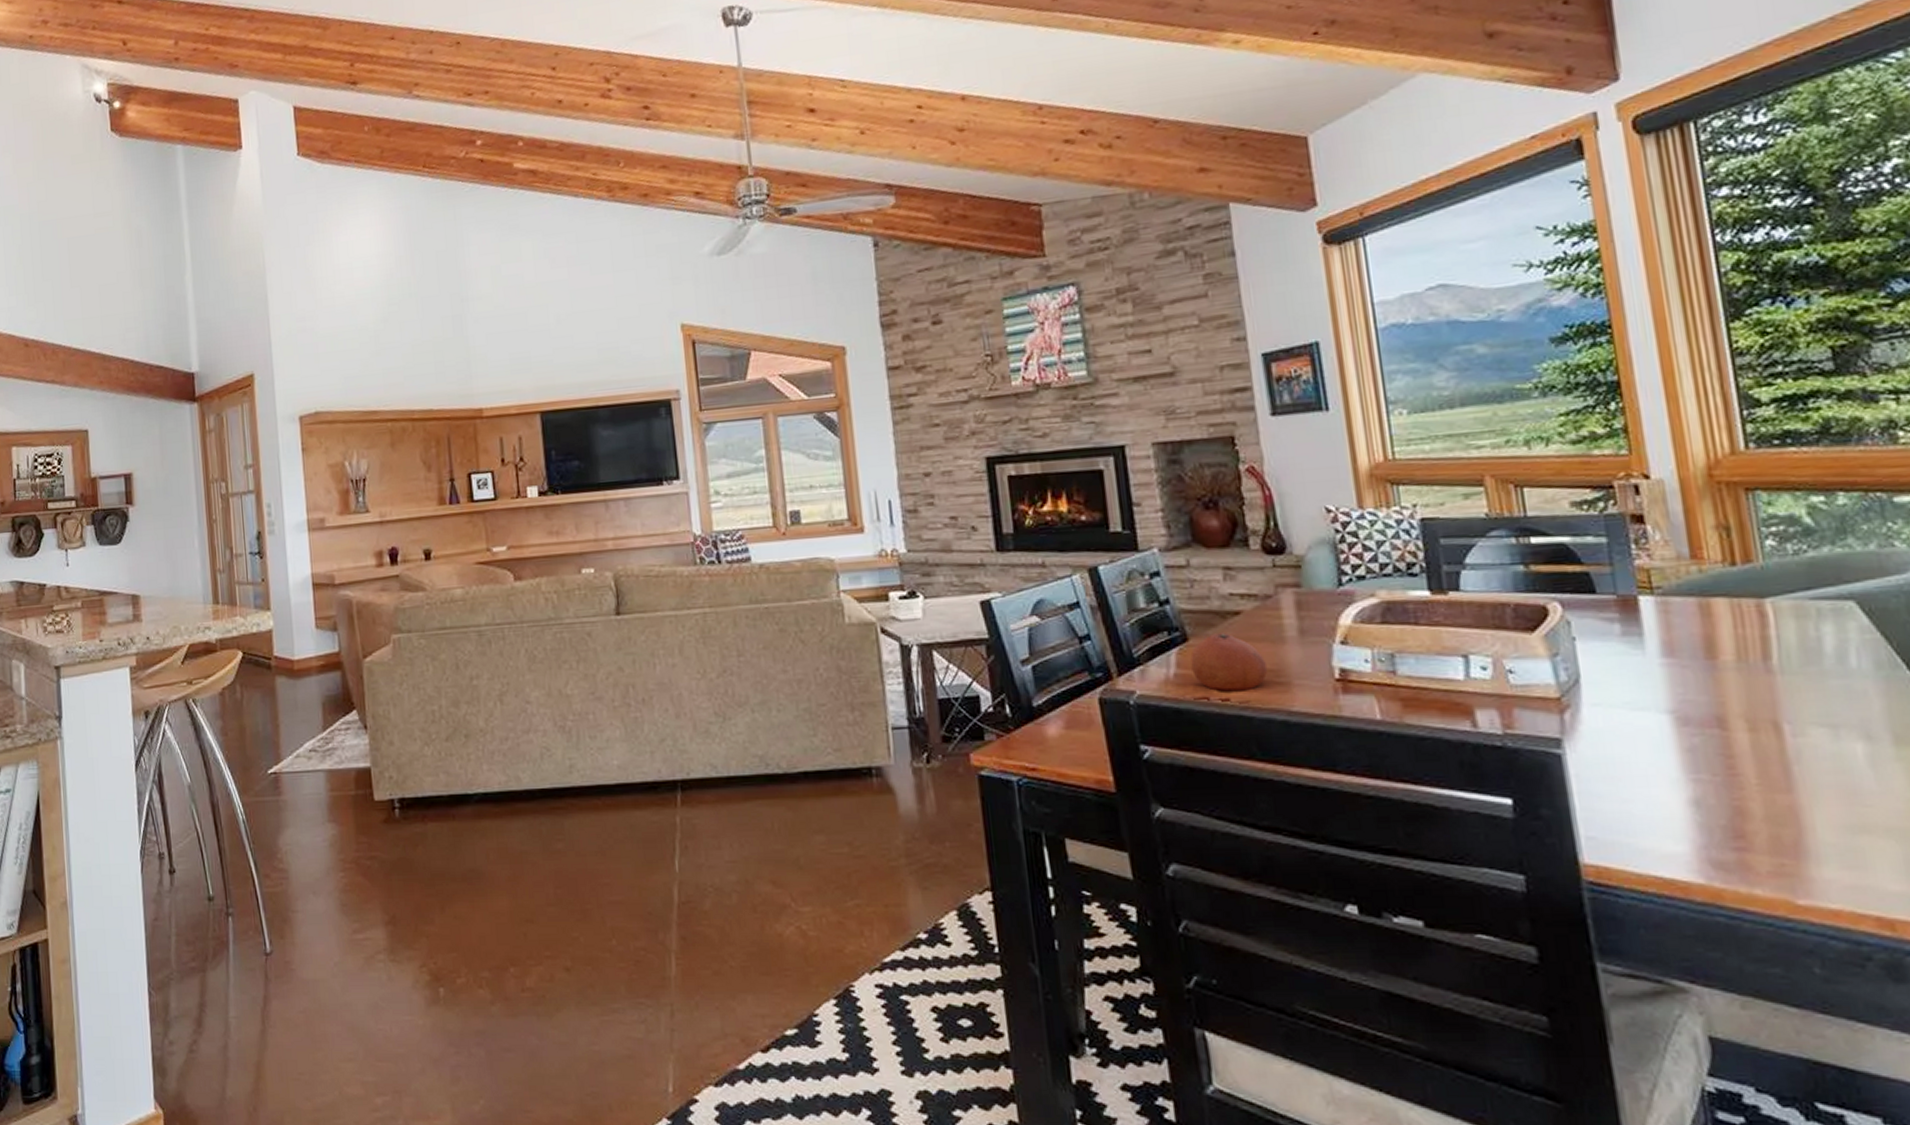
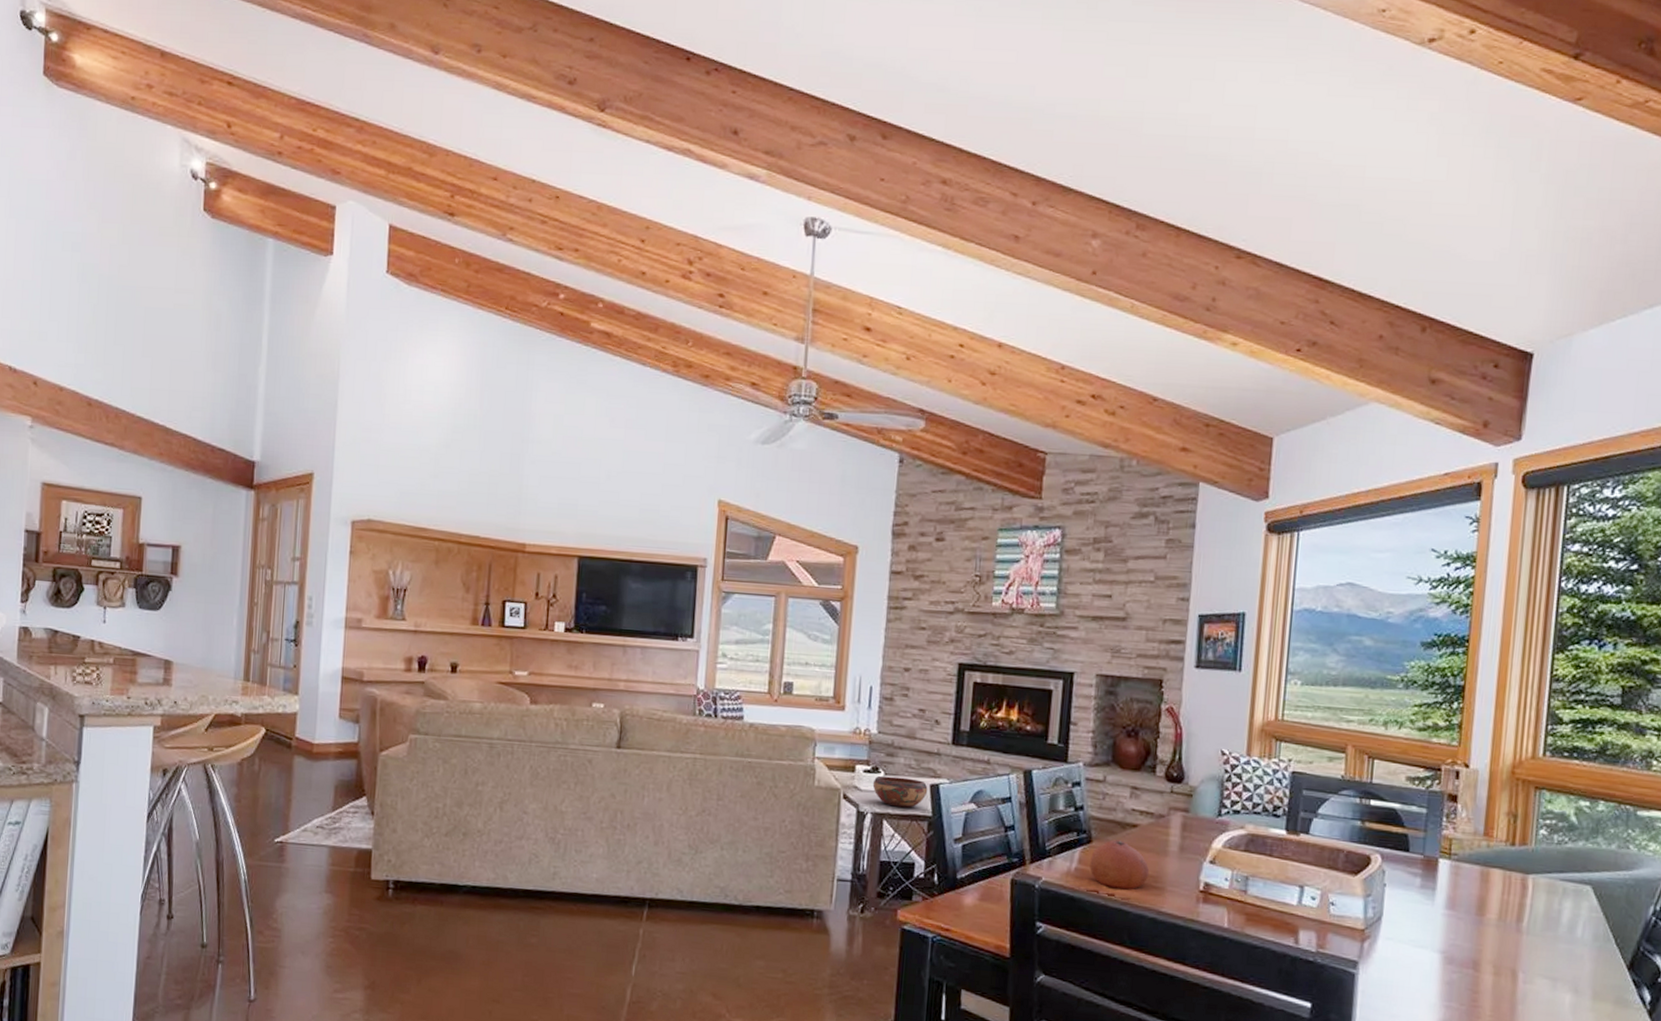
decorative bowl: none [912,597,979,634] -> present [872,775,928,808]

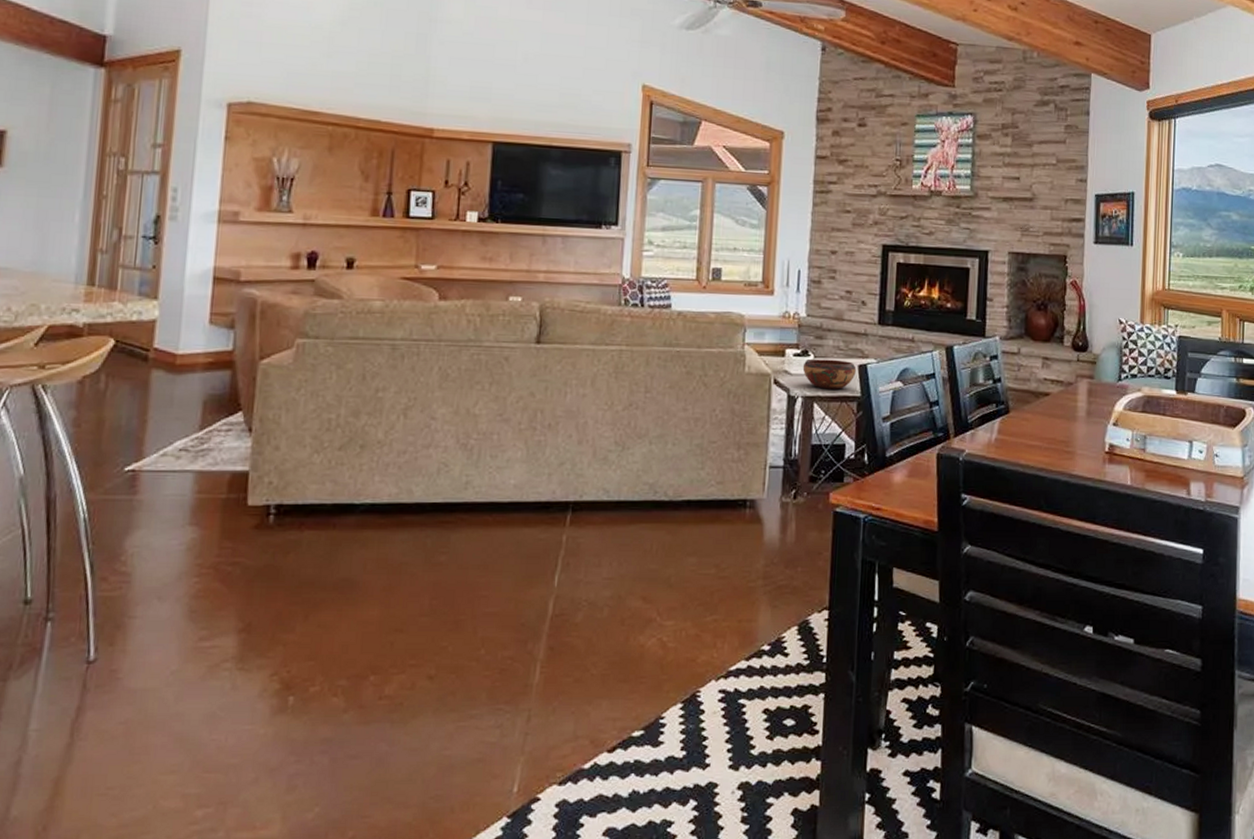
fruit: present [1090,840,1150,891] -> none [1008,409,1062,457]

